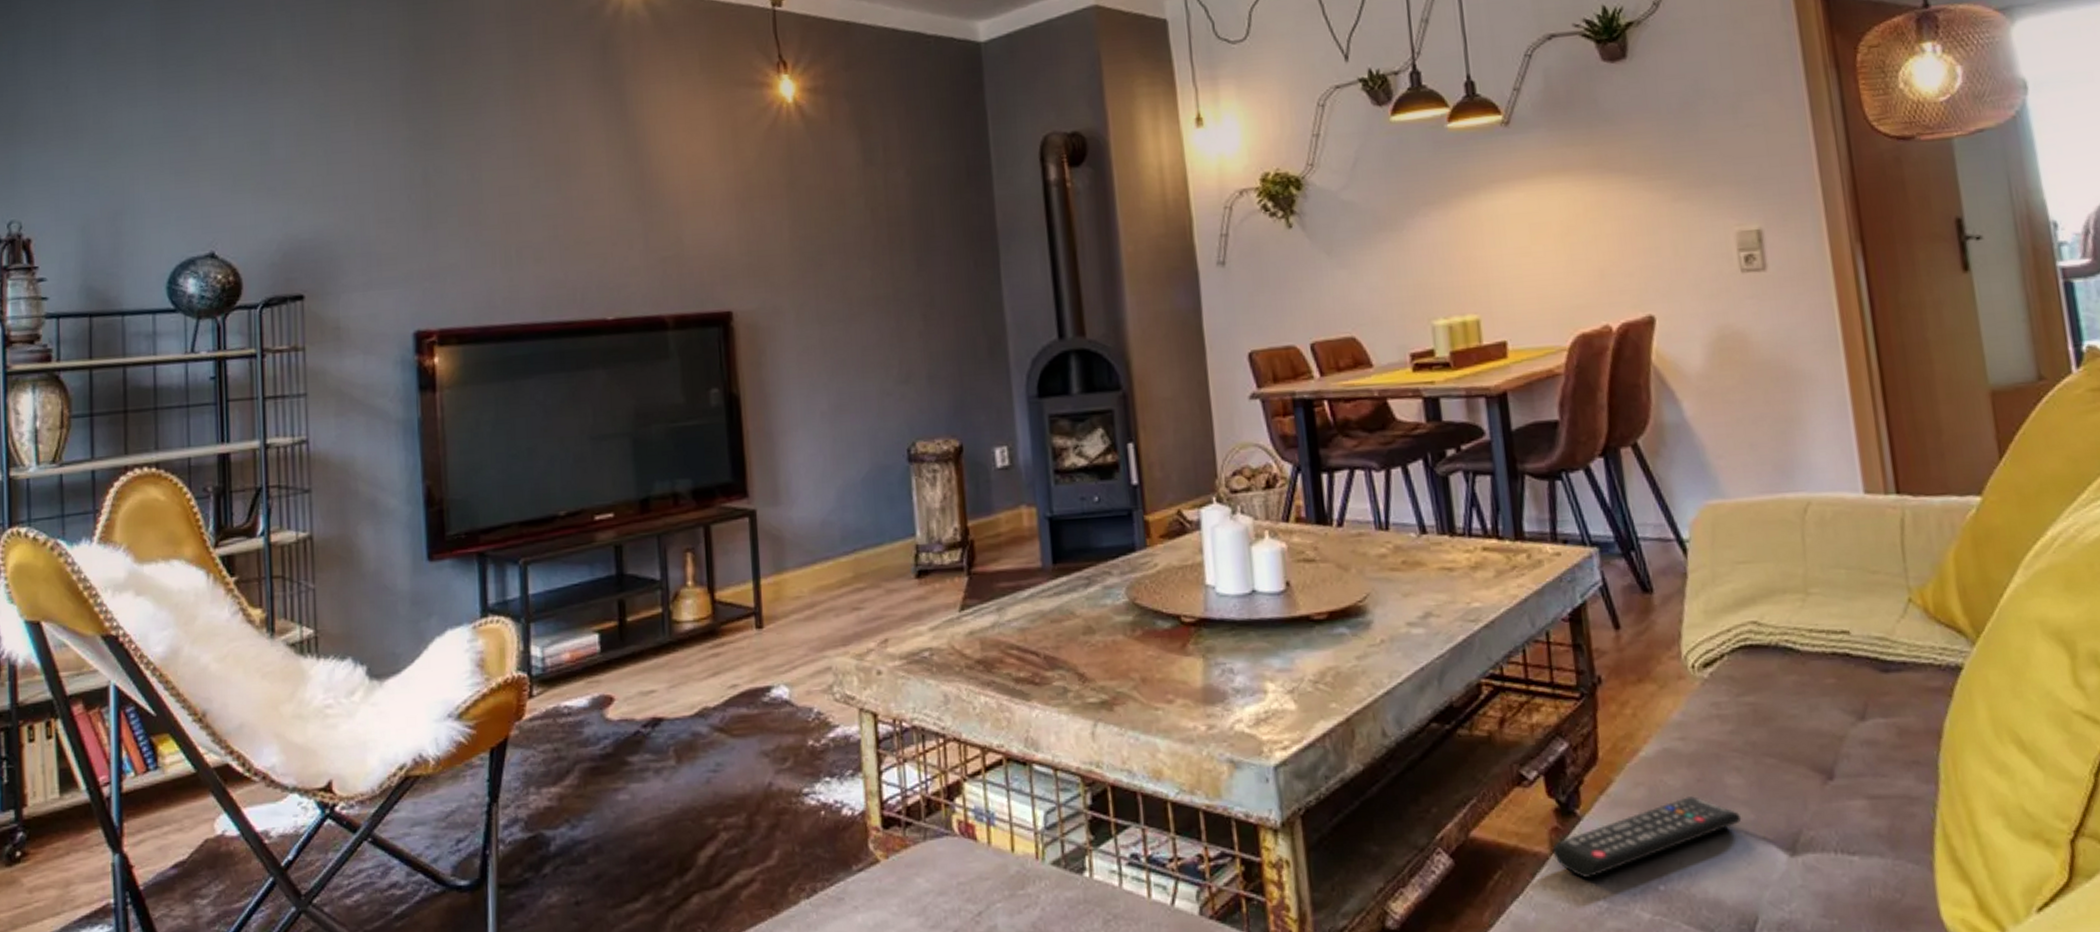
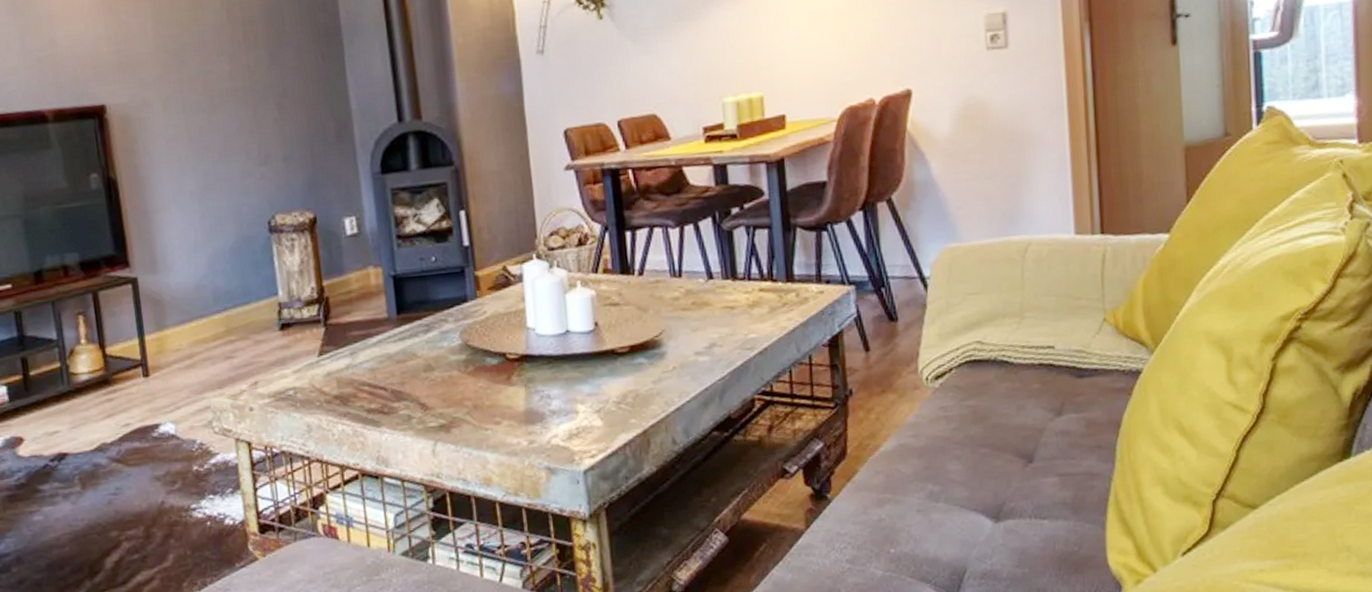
remote control: present [1552,796,1742,878] -> none [807,480,959,546]

